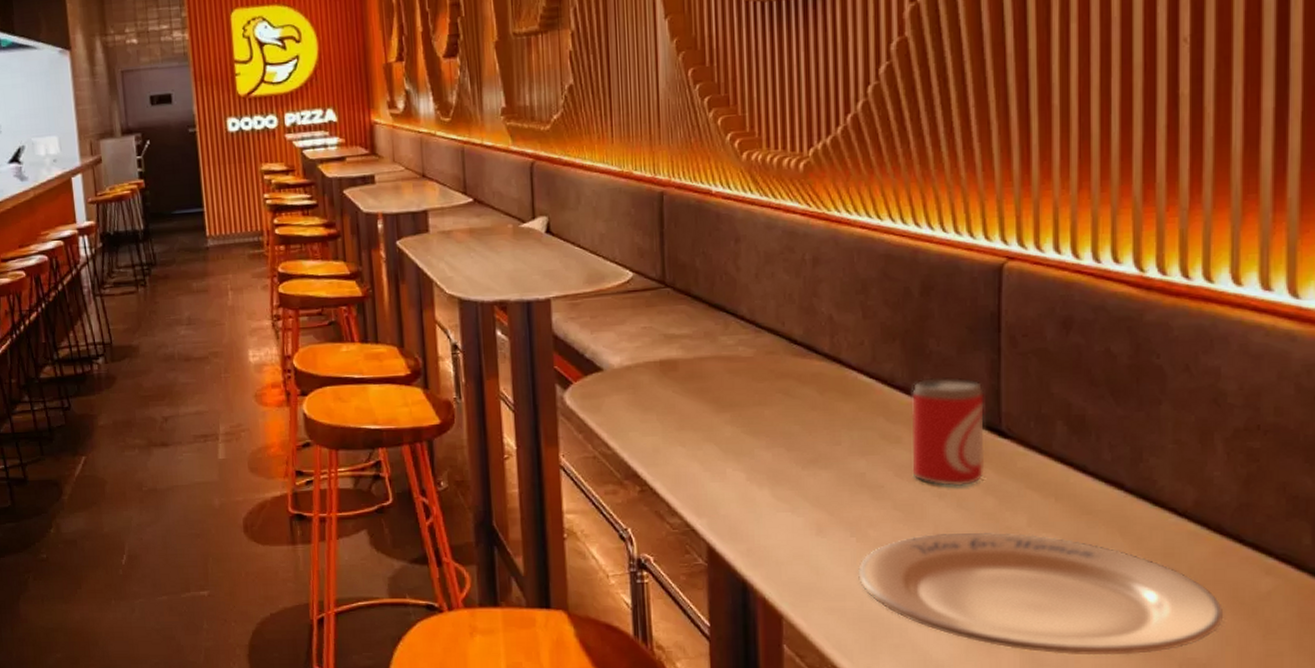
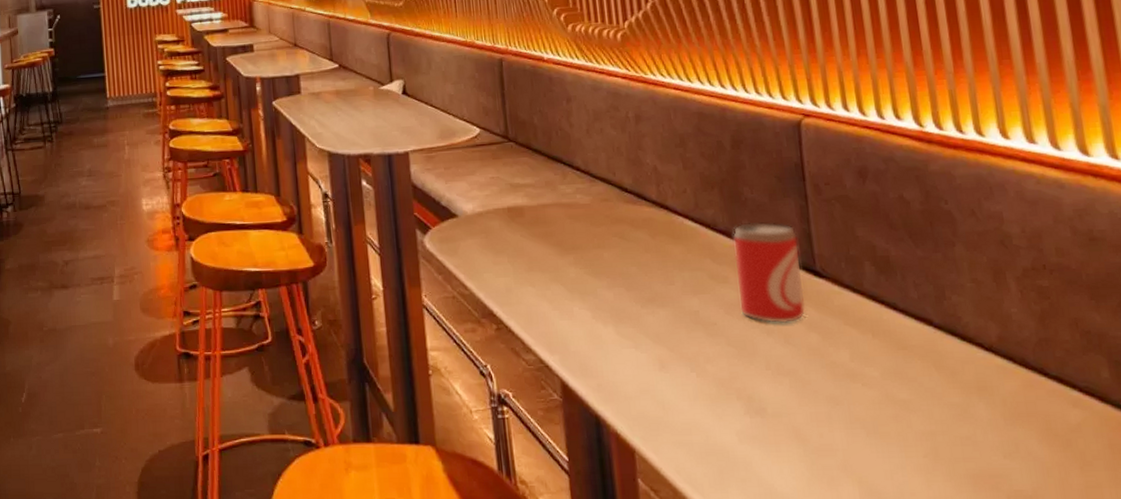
plate: present [857,532,1224,656] -> none [700,367,1042,488]

